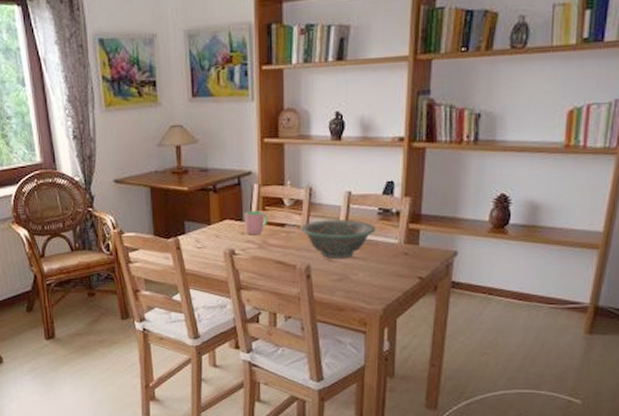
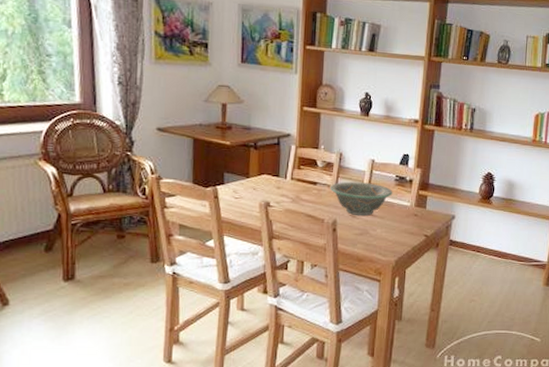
cup: present [244,211,268,235] -> none [280,168,303,191]

